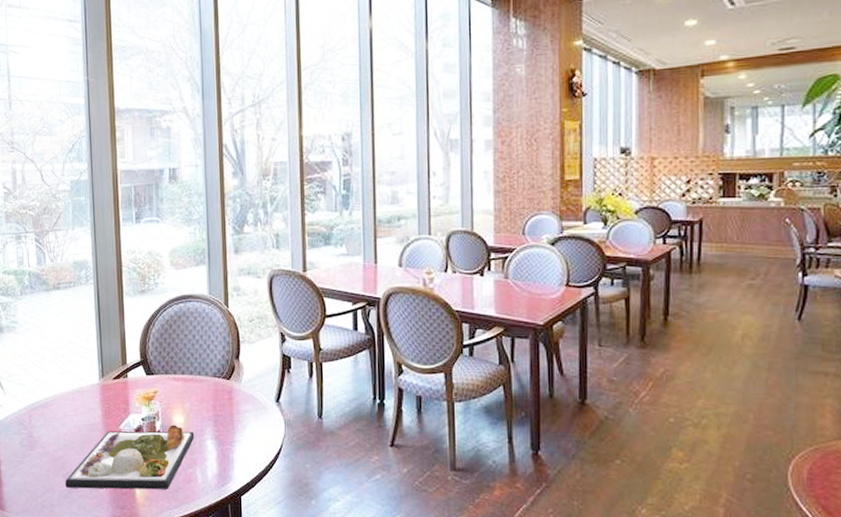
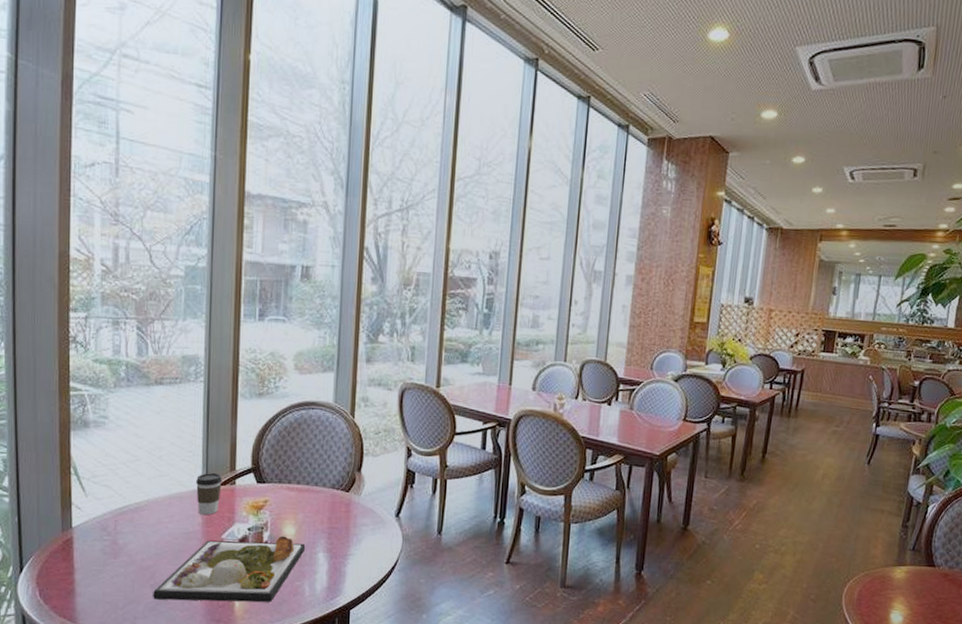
coffee cup: none [94,368,116,408] -> present [196,473,222,516]

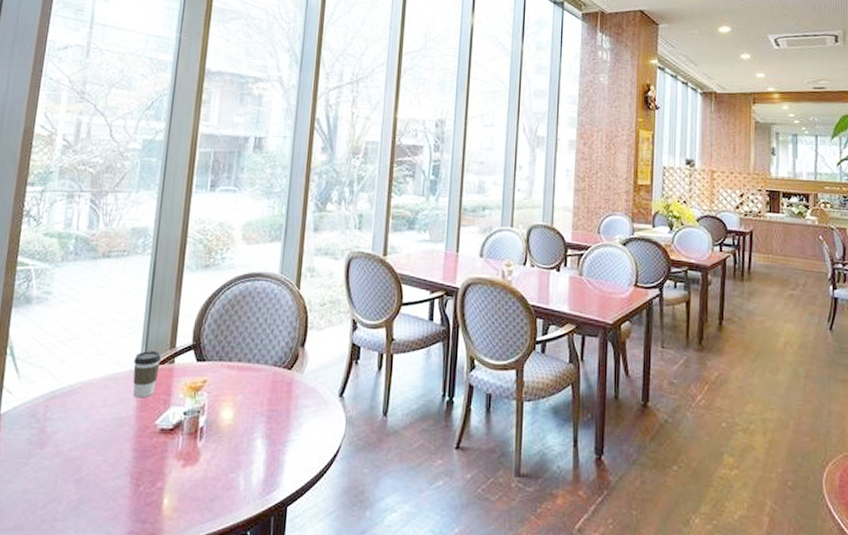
dinner plate: present [153,536,306,602] -> none [76,420,243,499]

